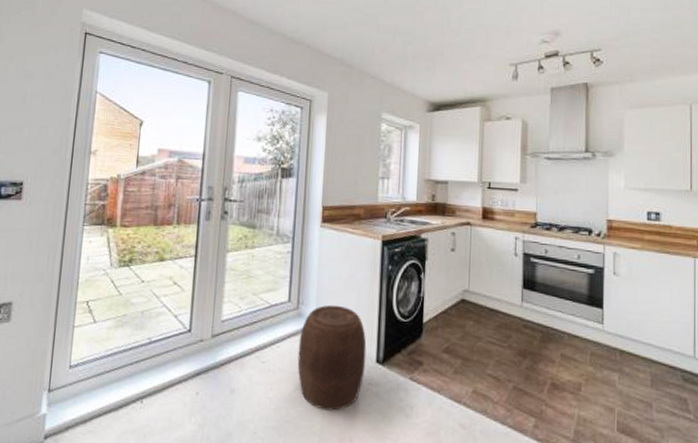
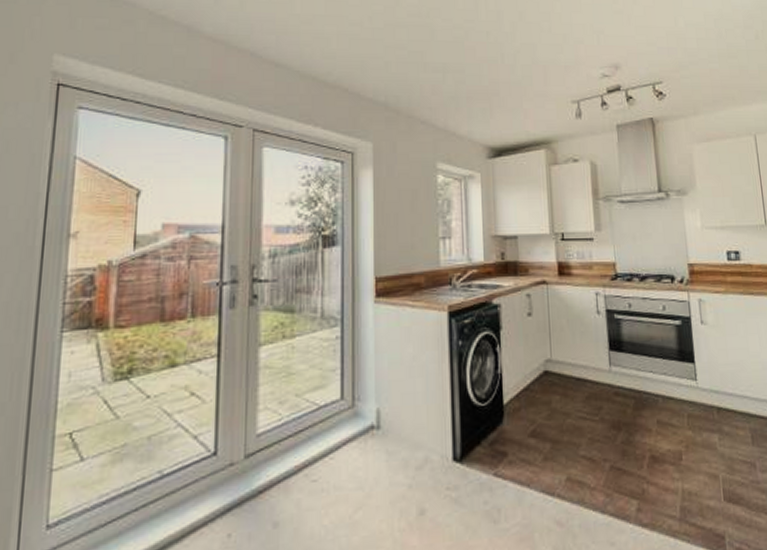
stool: present [297,304,367,411] -> none [357,396,441,531]

